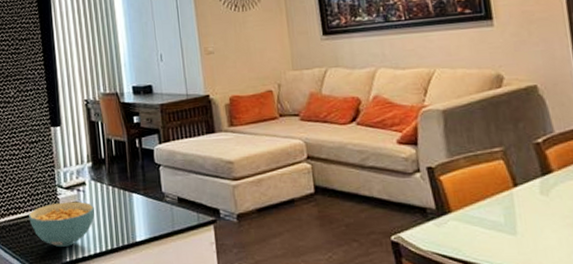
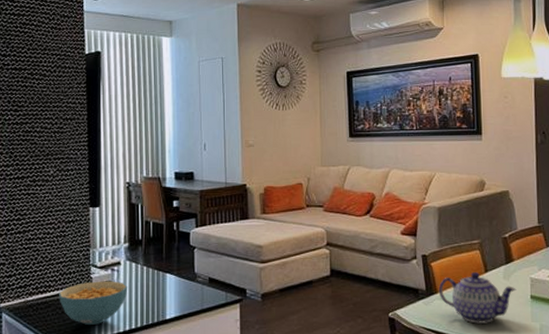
teapot: none [452,186,561,250] -> present [438,272,517,324]

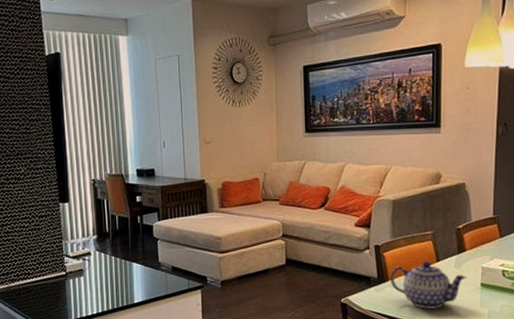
cereal bowl: present [59,281,128,326] -> none [37,269,99,308]

